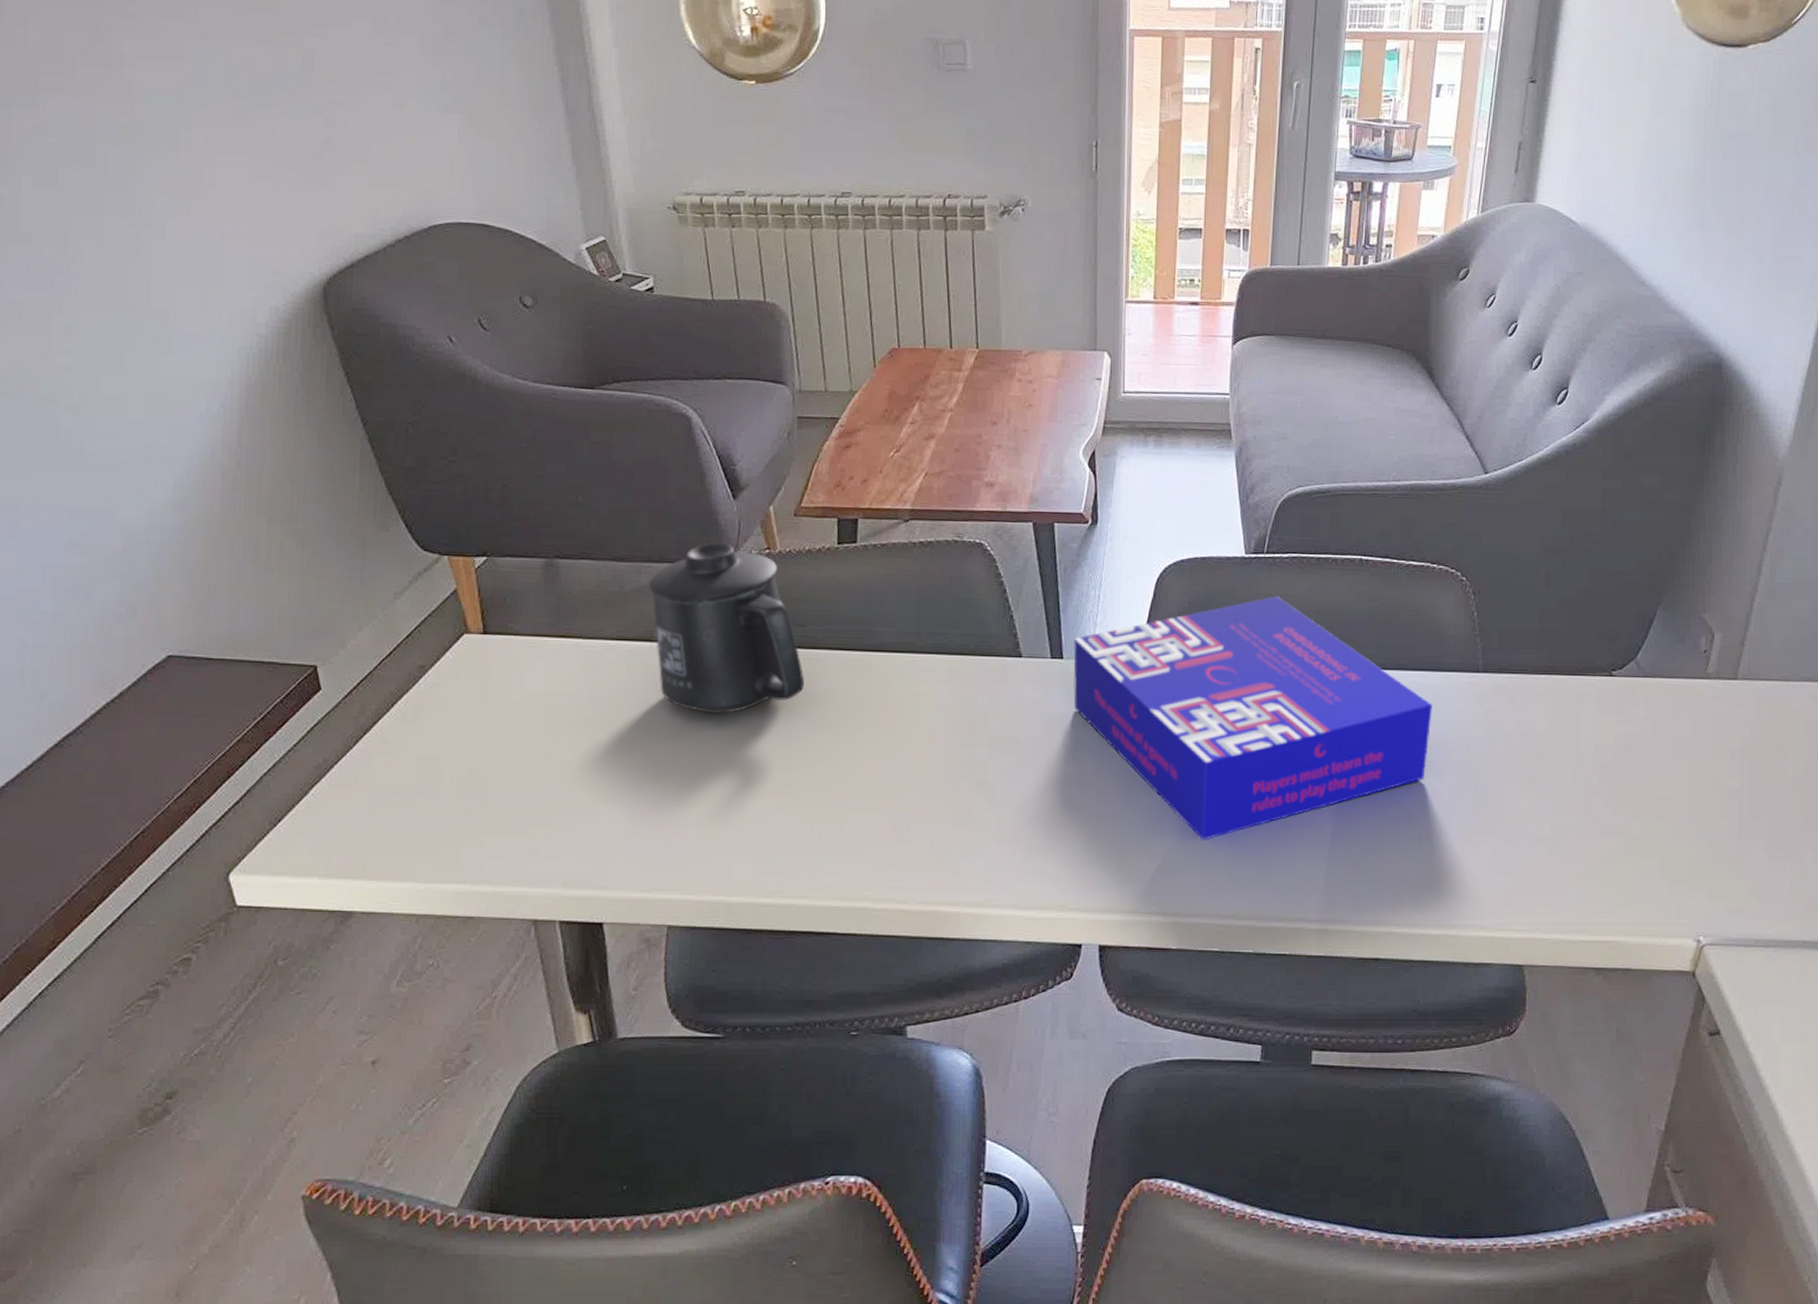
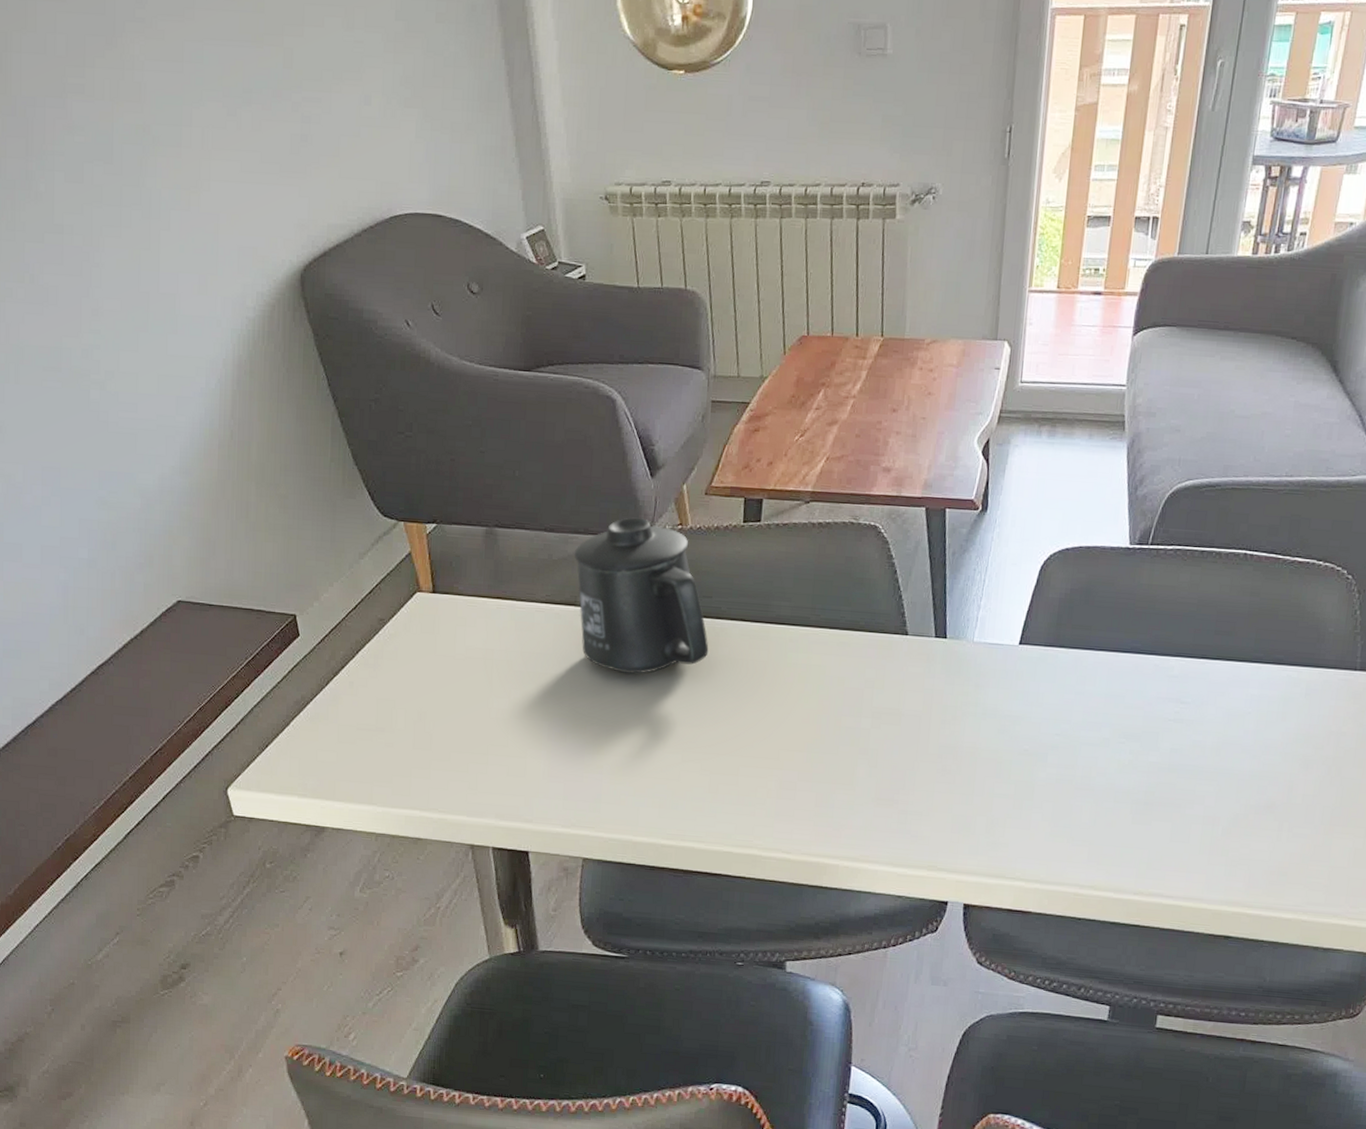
board game: present [1073,596,1433,840] -> none [954,587,1306,815]

